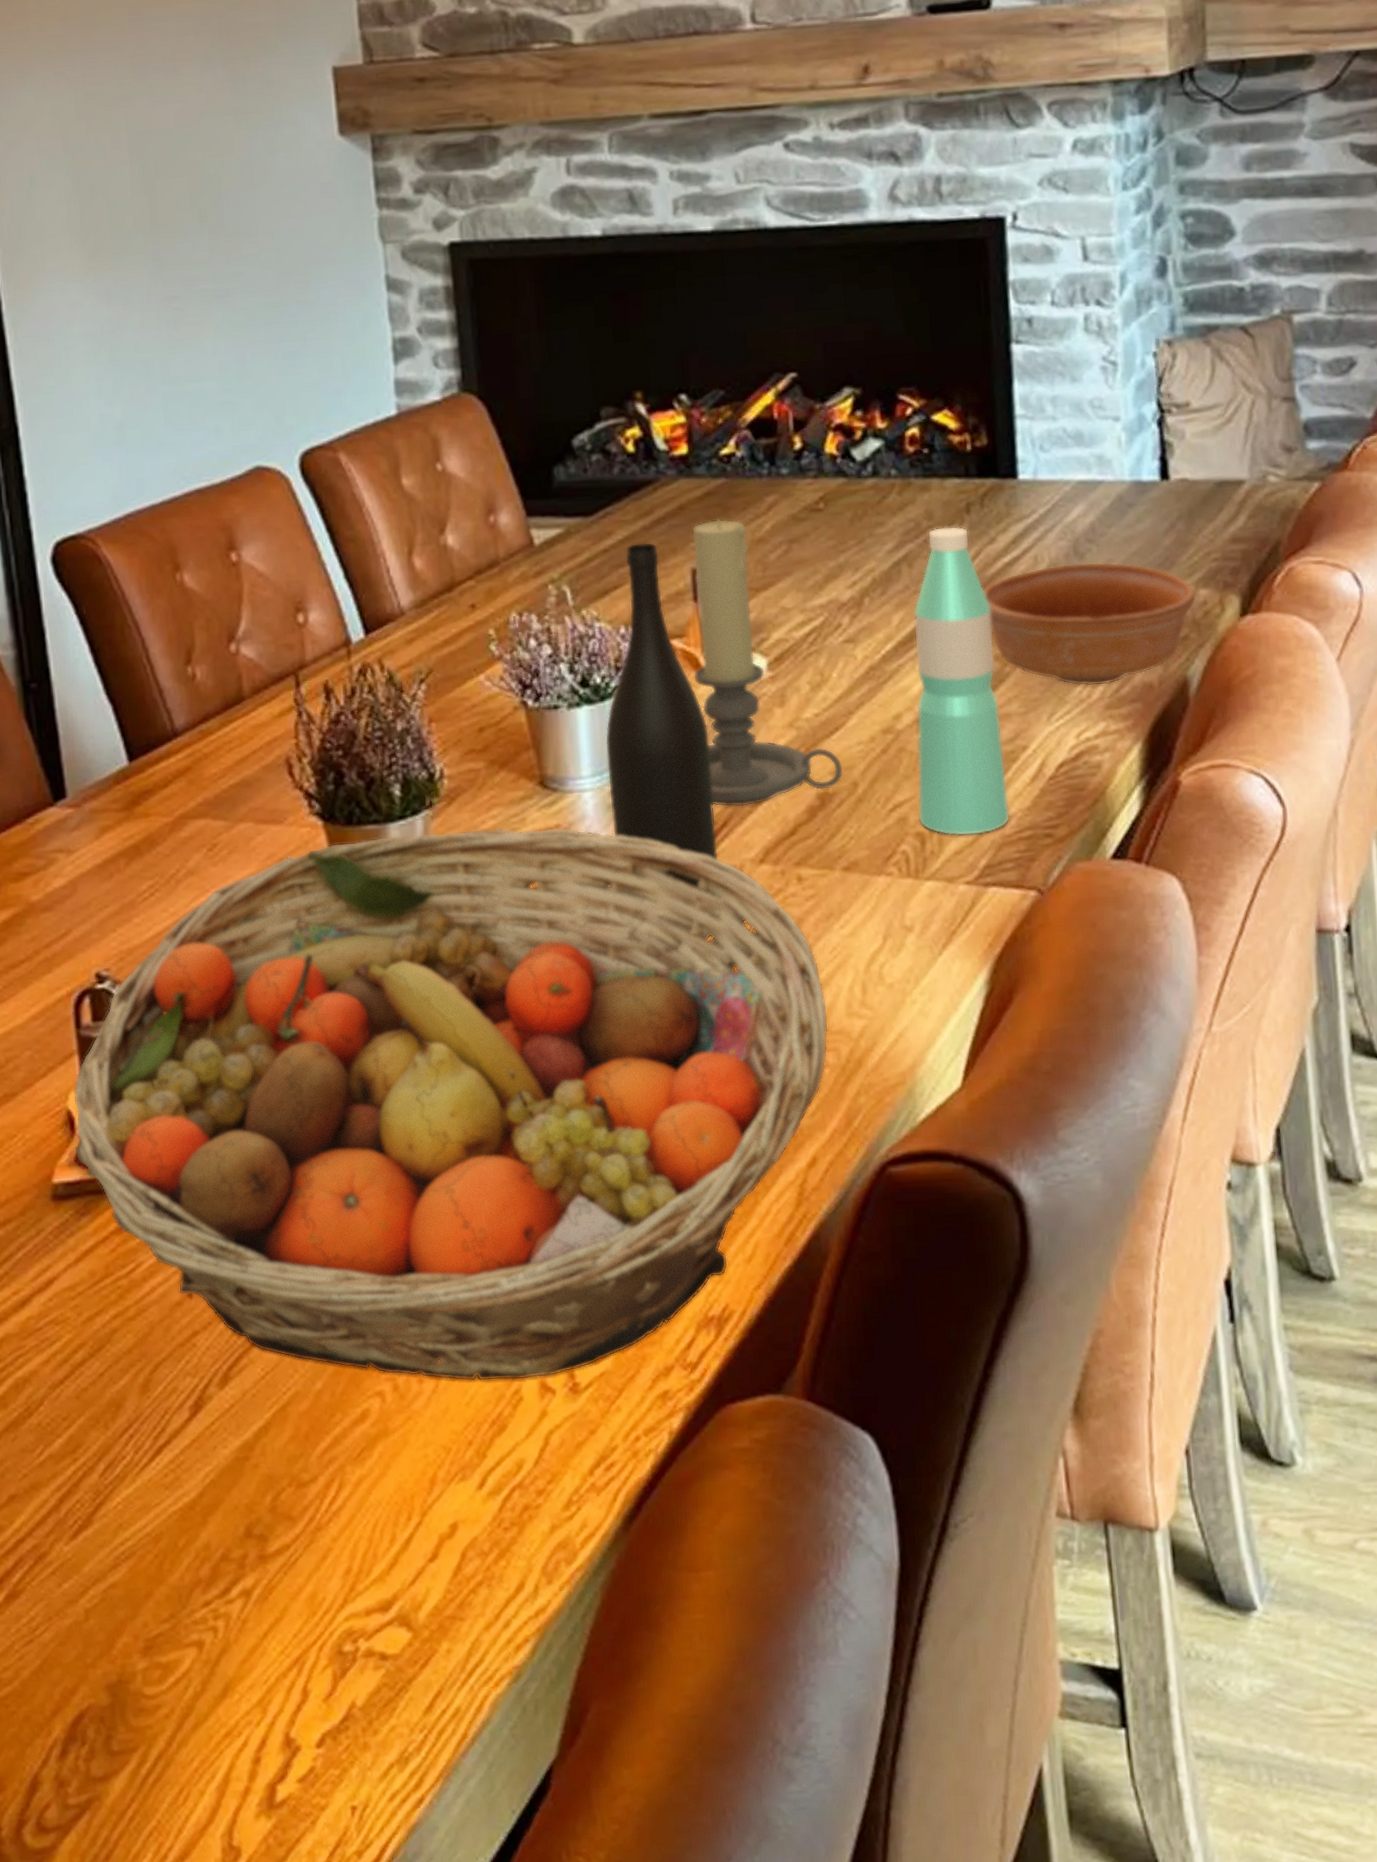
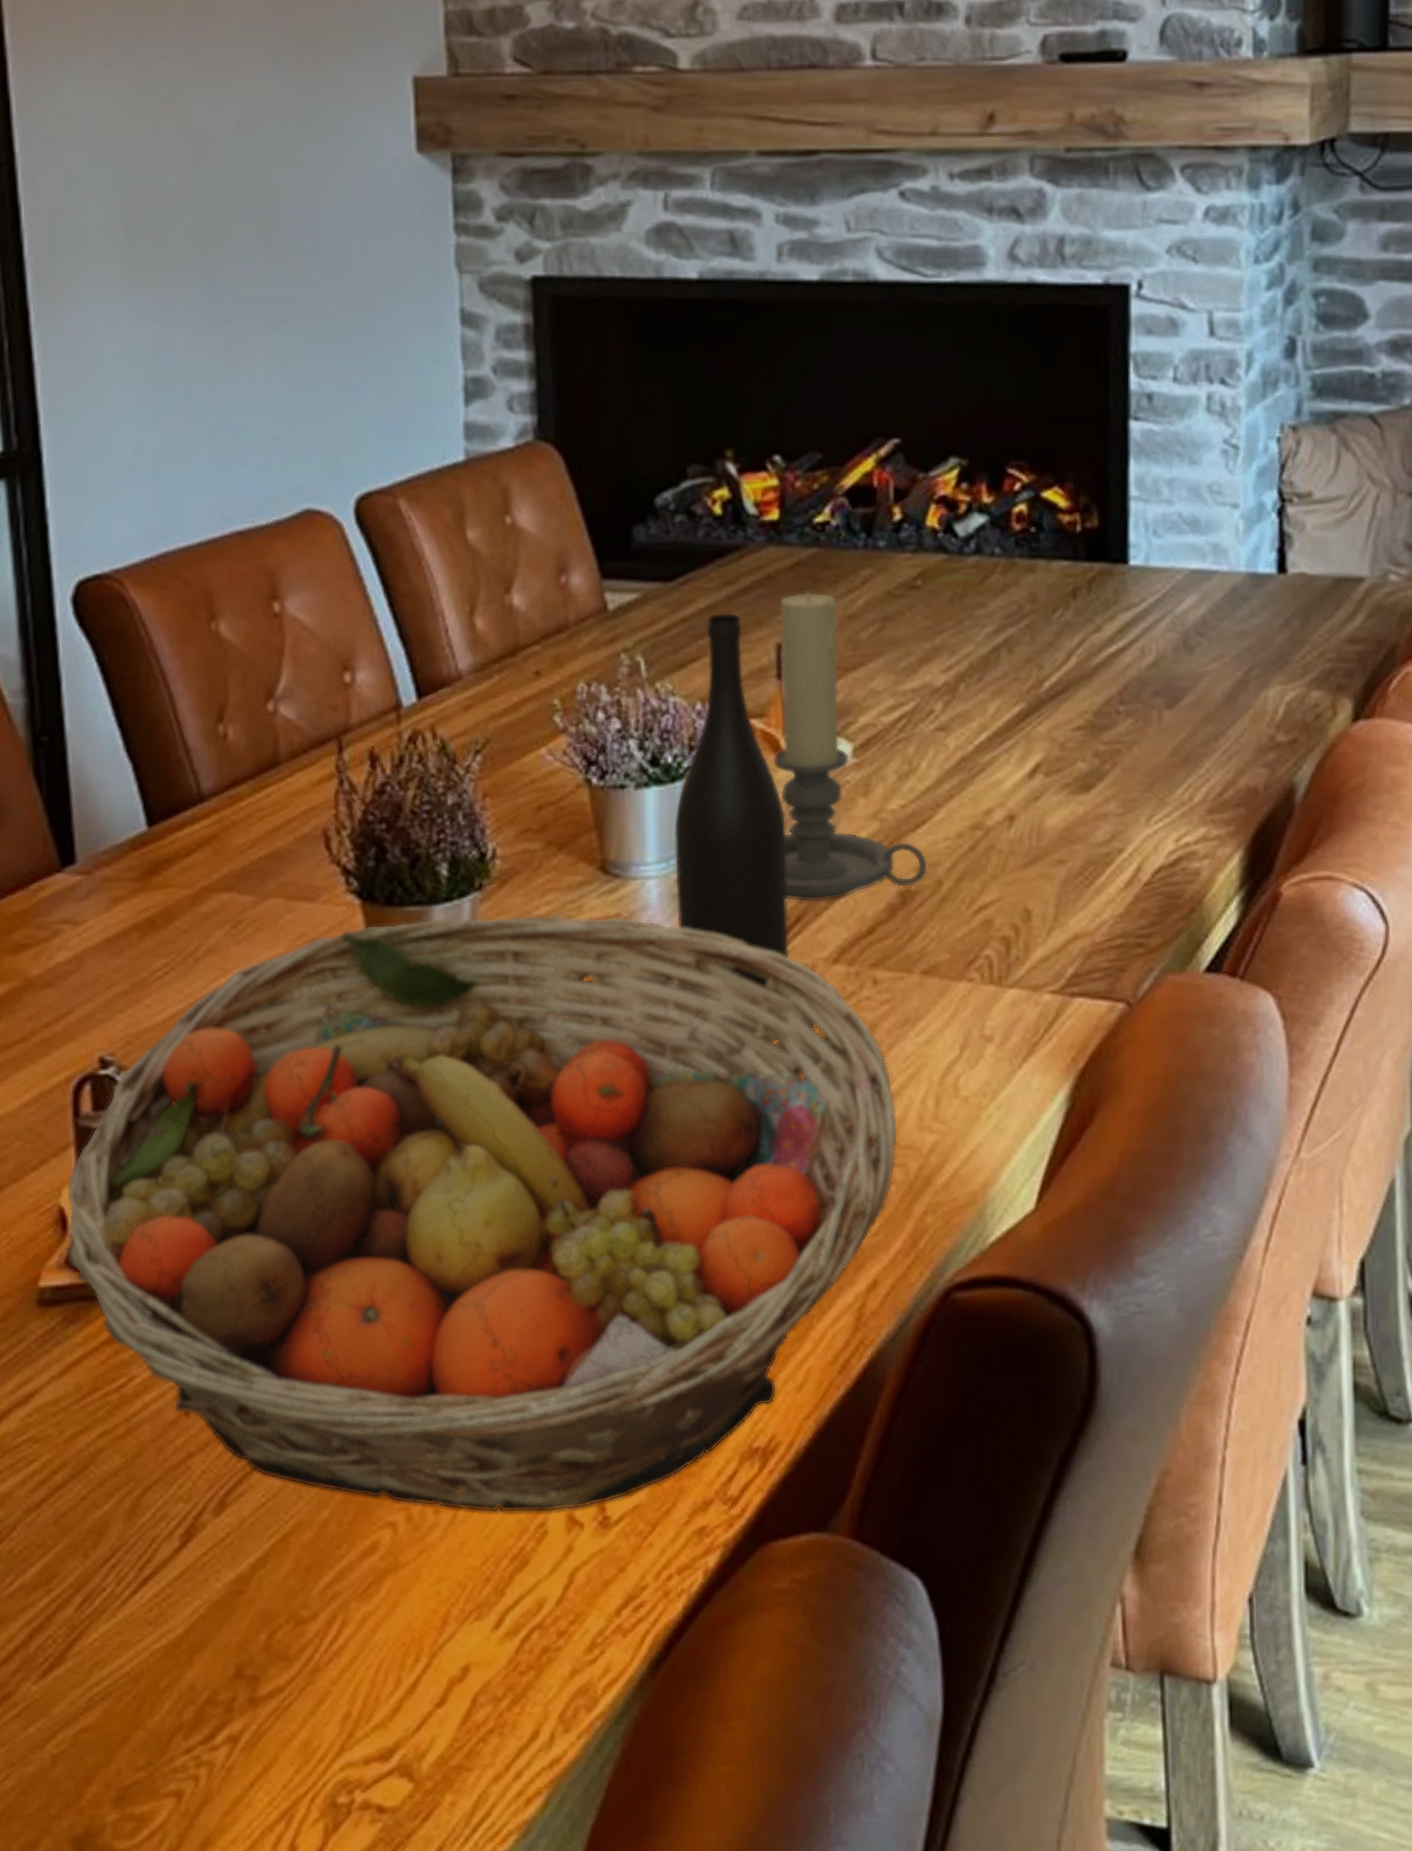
water bottle: present [913,526,1010,836] -> none [1004,611,1101,942]
bowl: present [983,561,1197,687] -> none [1085,656,1309,789]

